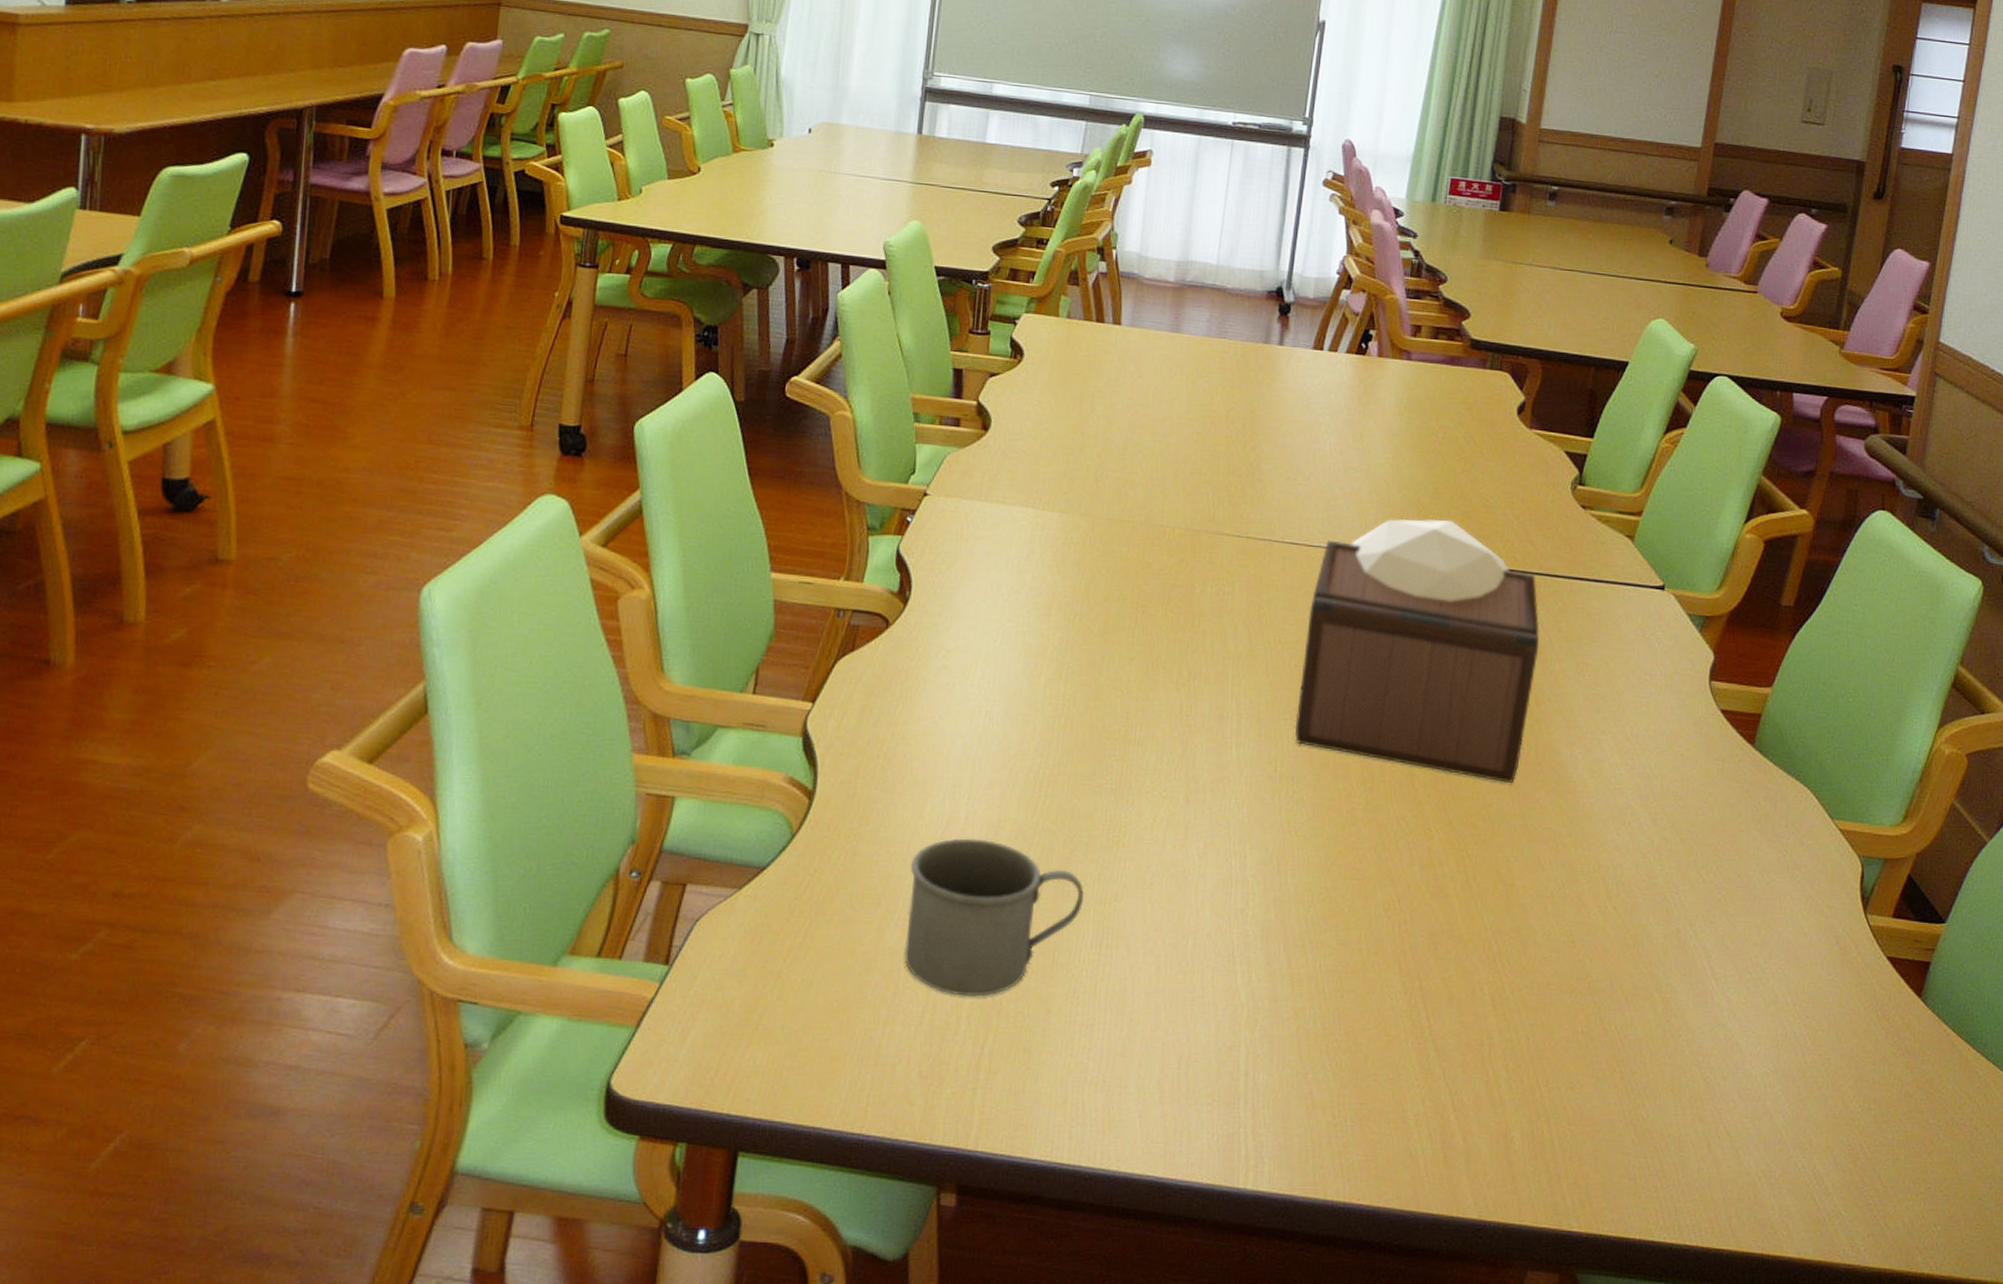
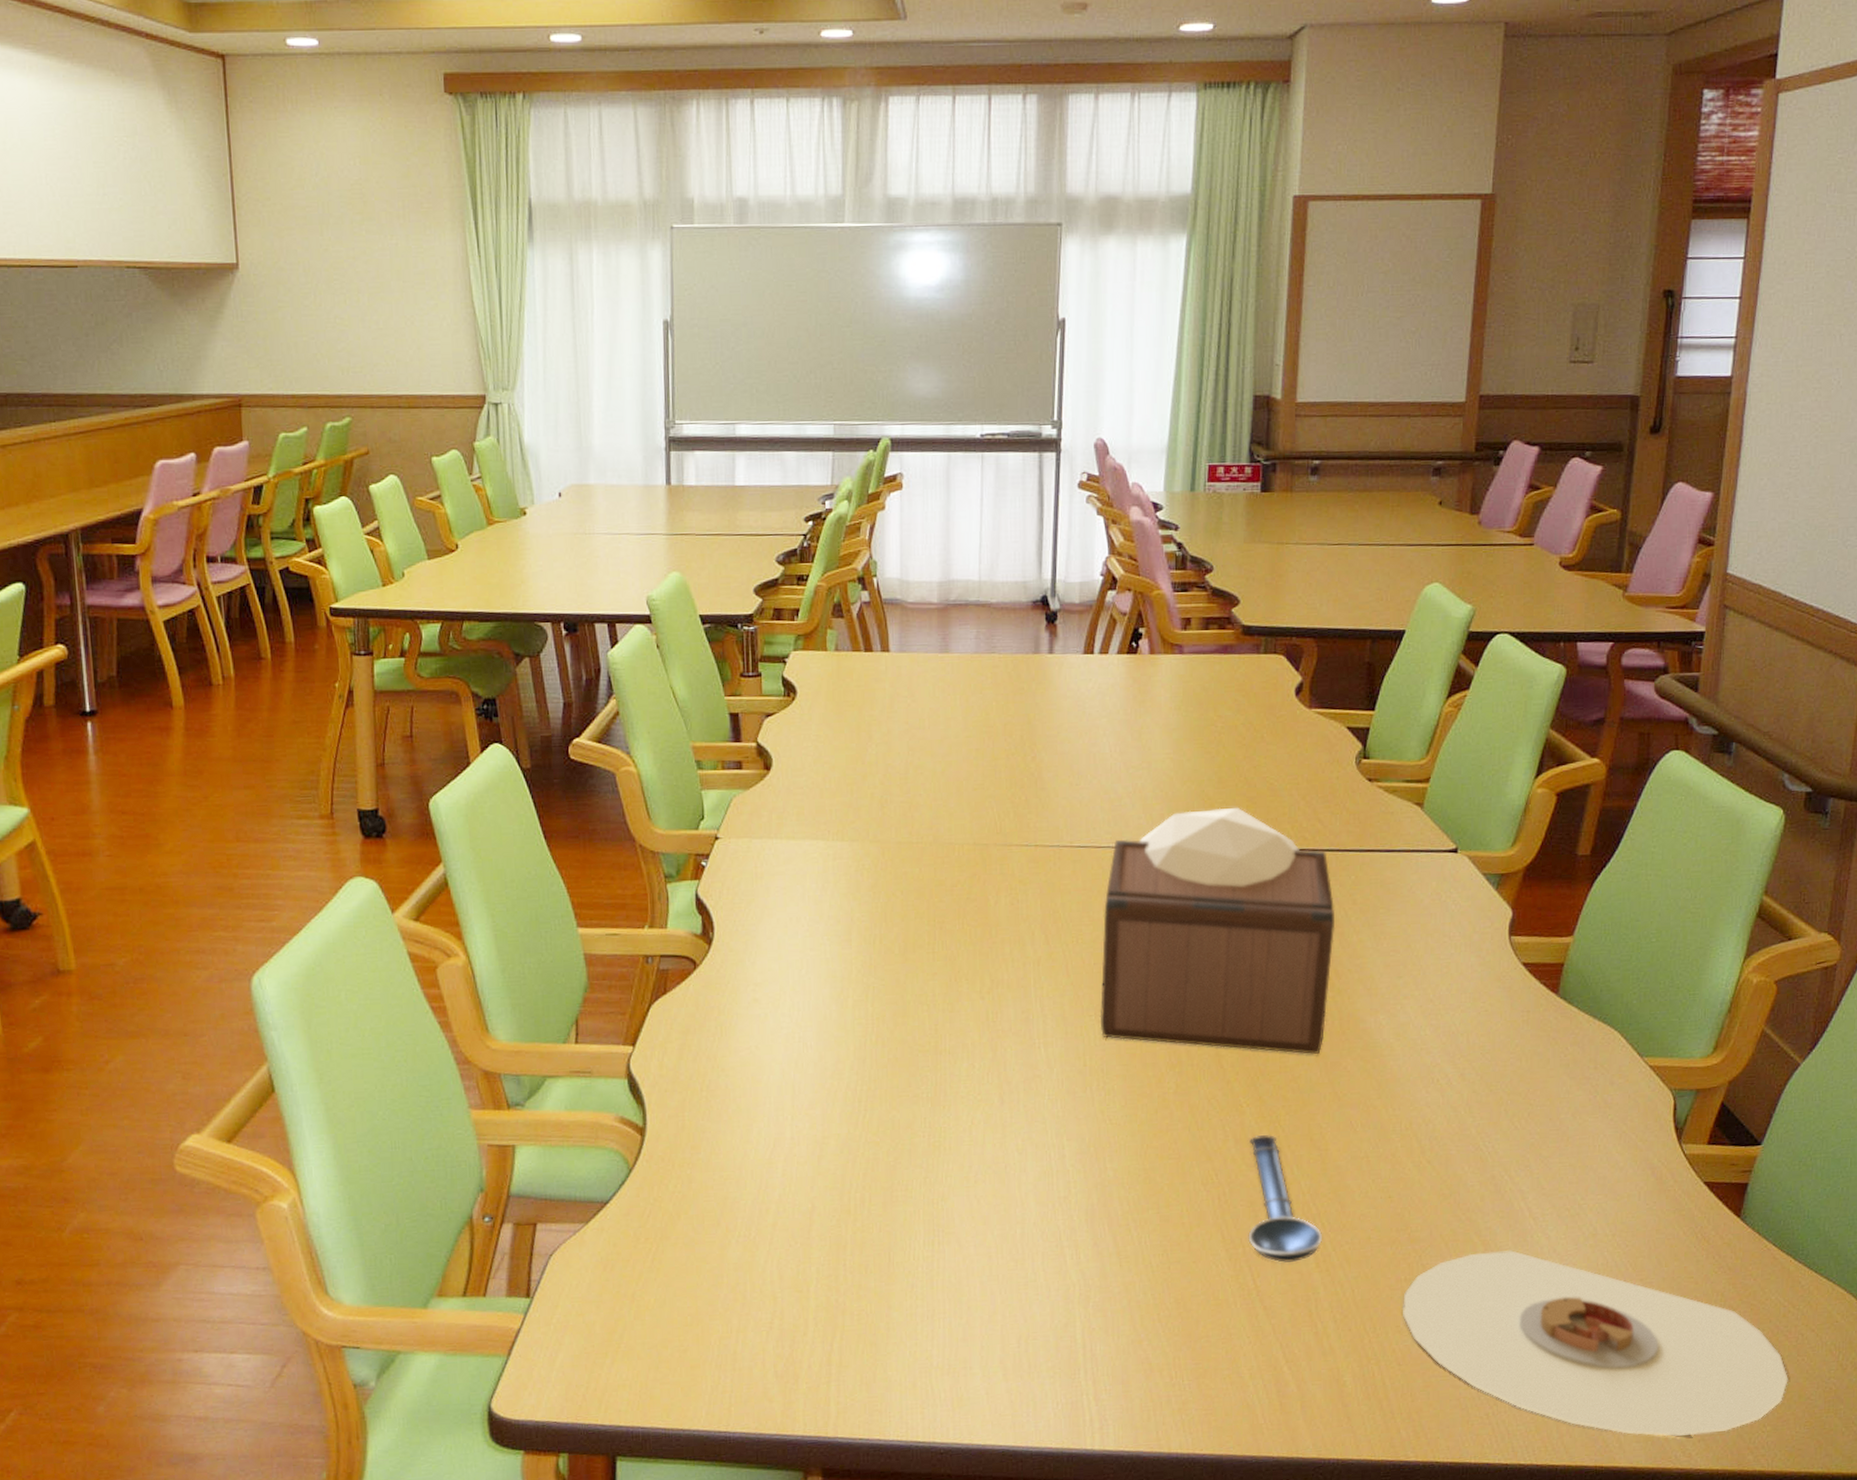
mug: present [903,838,1084,997] -> none [744,1155,912,1301]
spoon: none [1425,863,1501,1002] -> present [1248,1135,1322,1263]
plate: none [1577,1009,1961,1230] -> present [1403,1249,1788,1437]

